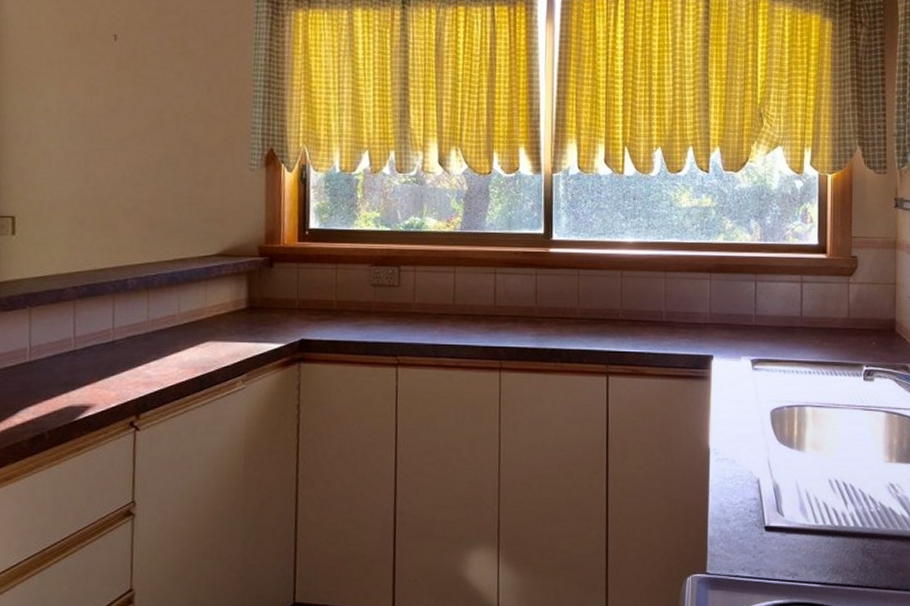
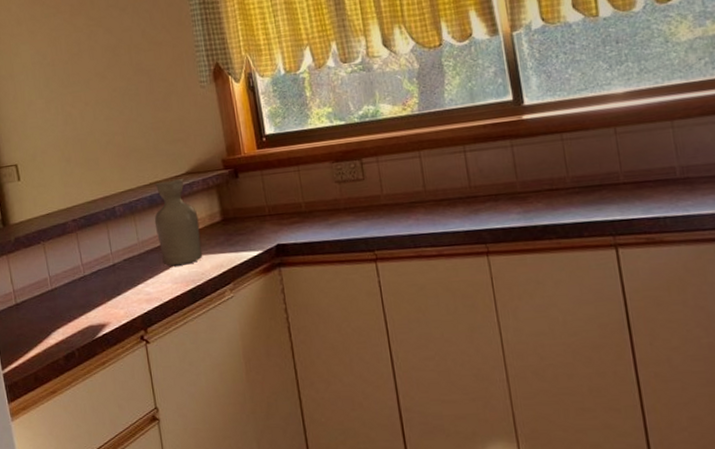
ceramic jug: none [170,260,222,350] -> present [154,179,203,266]

